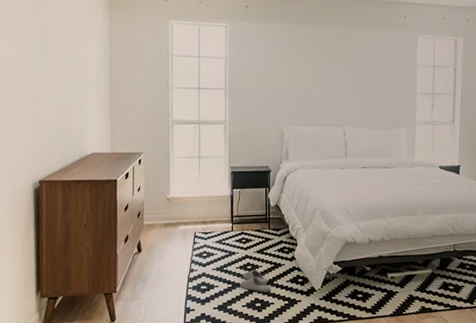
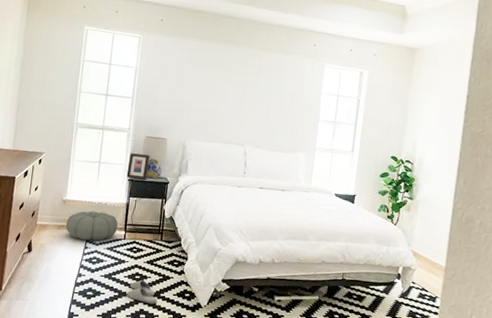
pouf: none [172,206,224,236] -> present [65,210,118,241]
picture frame: none [227,145,249,170] -> present [126,153,150,180]
table lamp: none [239,125,267,168] -> present [140,135,168,179]

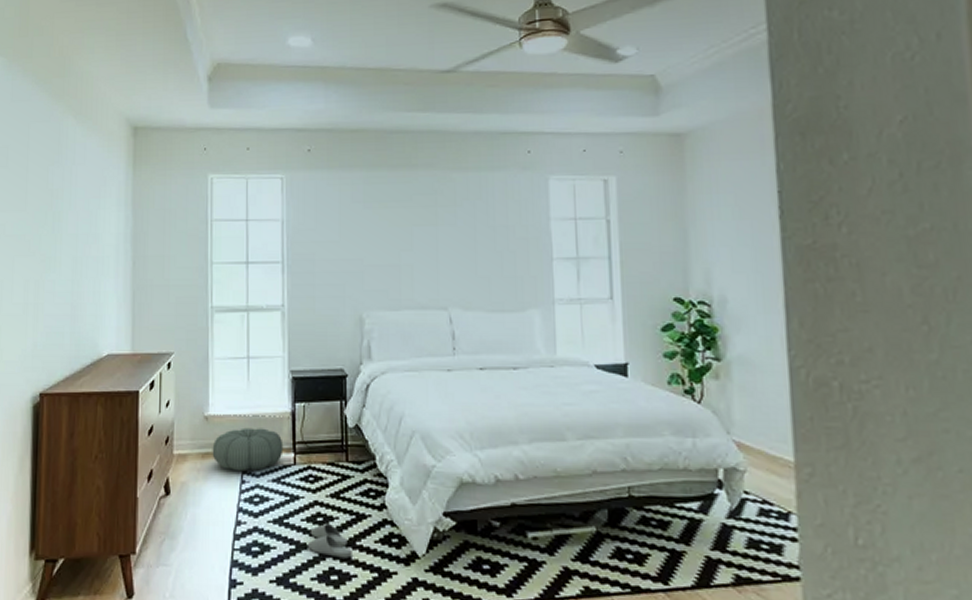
picture frame: present [126,153,150,180] -> none [287,339,315,375]
table lamp: present [140,135,168,179] -> none [302,311,341,372]

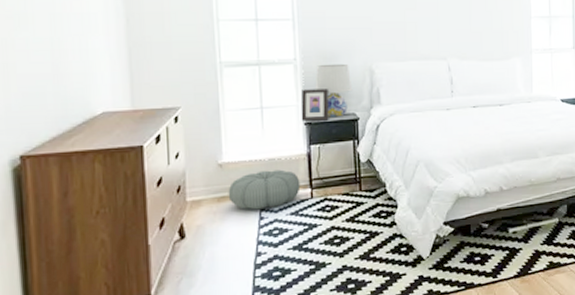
picture frame: none [287,339,315,375] -> present [301,89,329,121]
table lamp: none [302,311,341,372] -> present [315,63,353,118]
slippers: present [307,522,352,559] -> none [325,242,367,270]

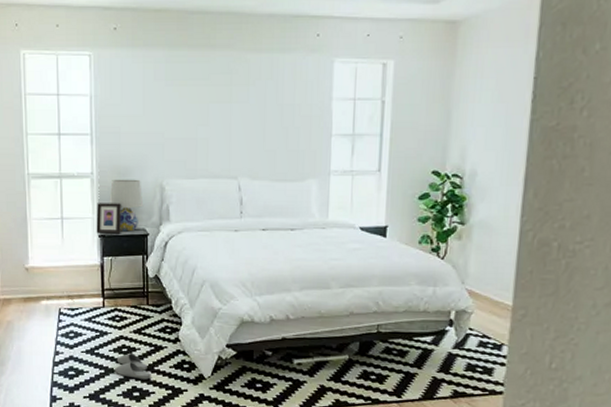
pouf: present [228,169,301,210] -> none [32,277,94,313]
slippers: none [325,242,367,270] -> present [114,352,151,380]

